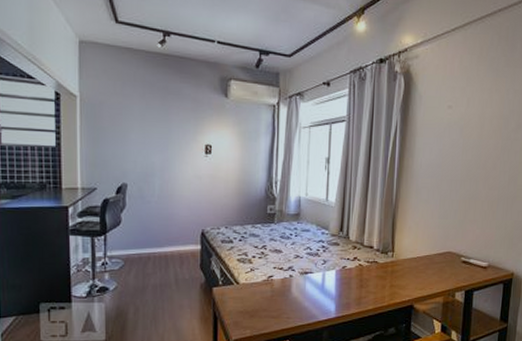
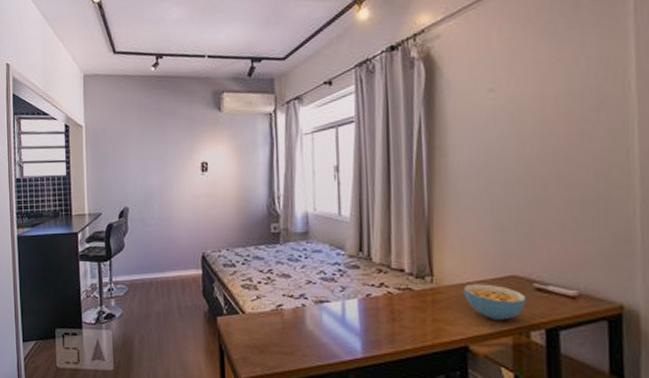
cereal bowl: none [414,258,456,284] -> present [463,283,527,320]

